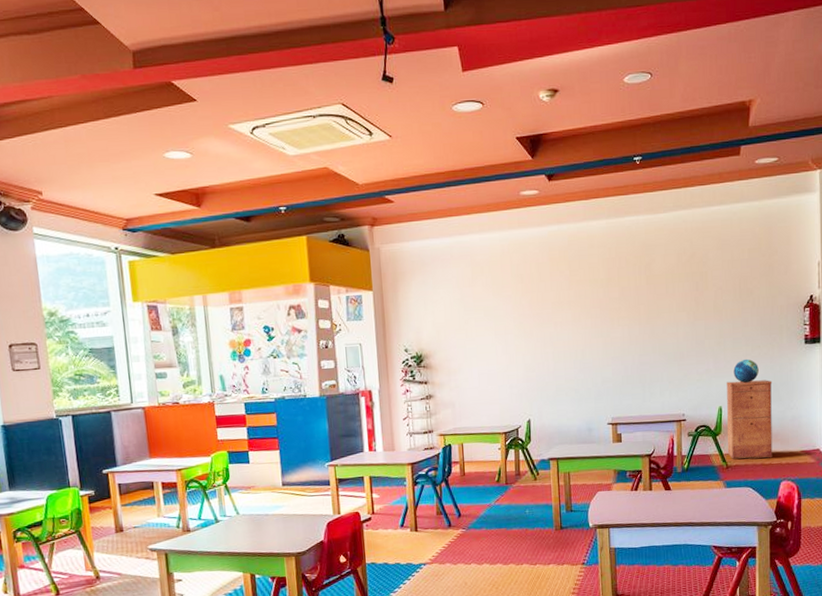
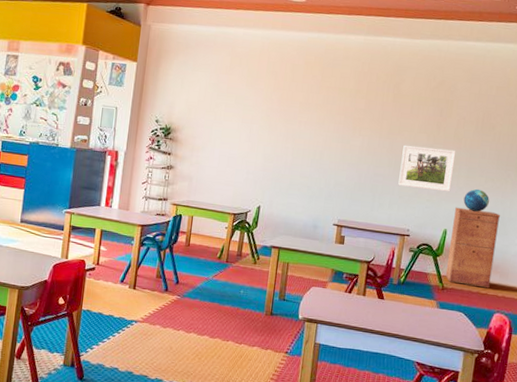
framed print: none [665,323,719,371] -> present [398,145,456,192]

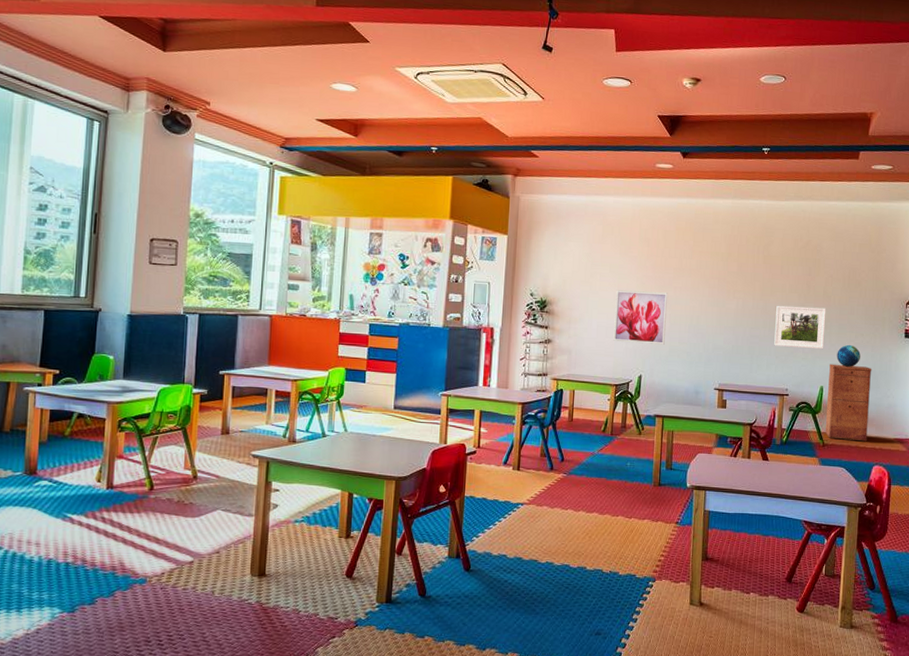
wall art: none [234,121,292,178] -> present [613,290,668,345]

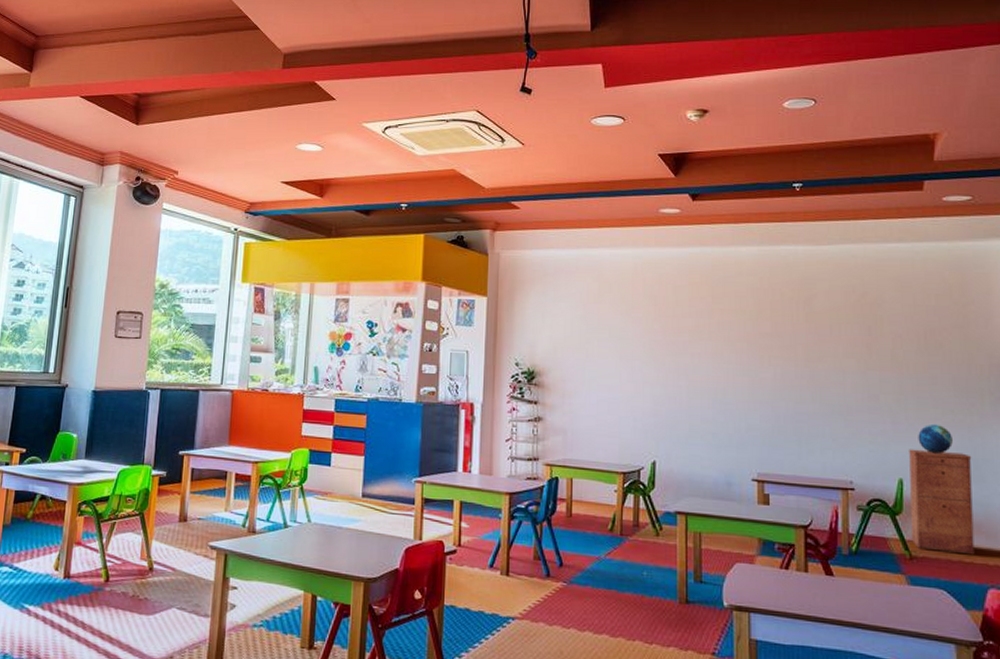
wall art: present [613,290,668,345] -> none [618,357,683,424]
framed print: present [774,305,826,350] -> none [827,374,899,430]

